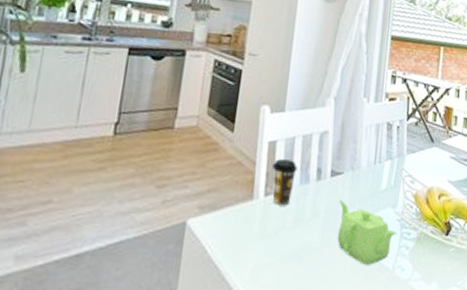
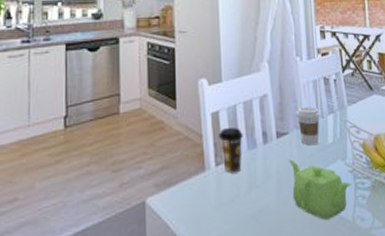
coffee cup: none [353,149,379,189] -> present [295,106,321,146]

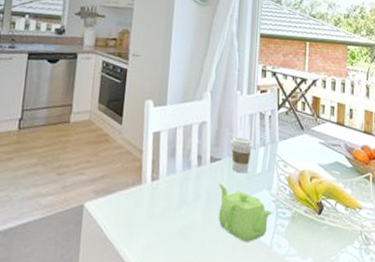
coffee cup: present [219,127,243,174] -> none [158,148,180,190]

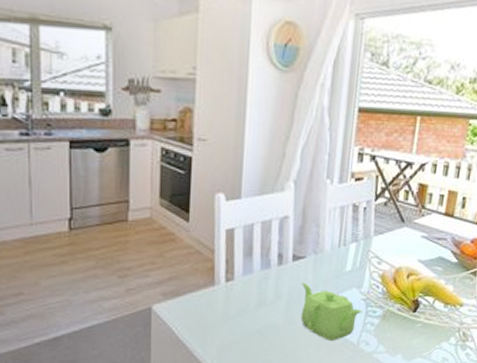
coffee cup: present [230,137,253,173] -> none [316,232,343,272]

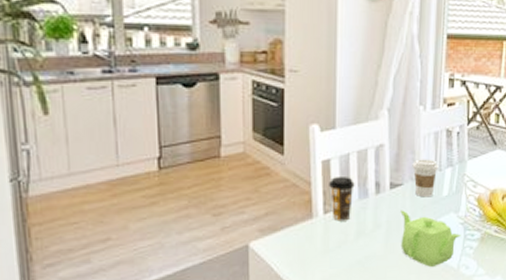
coffee cup: none [232,246,258,290] -> present [329,177,355,222]
coffee cup: none [316,232,343,272] -> present [412,159,439,198]

